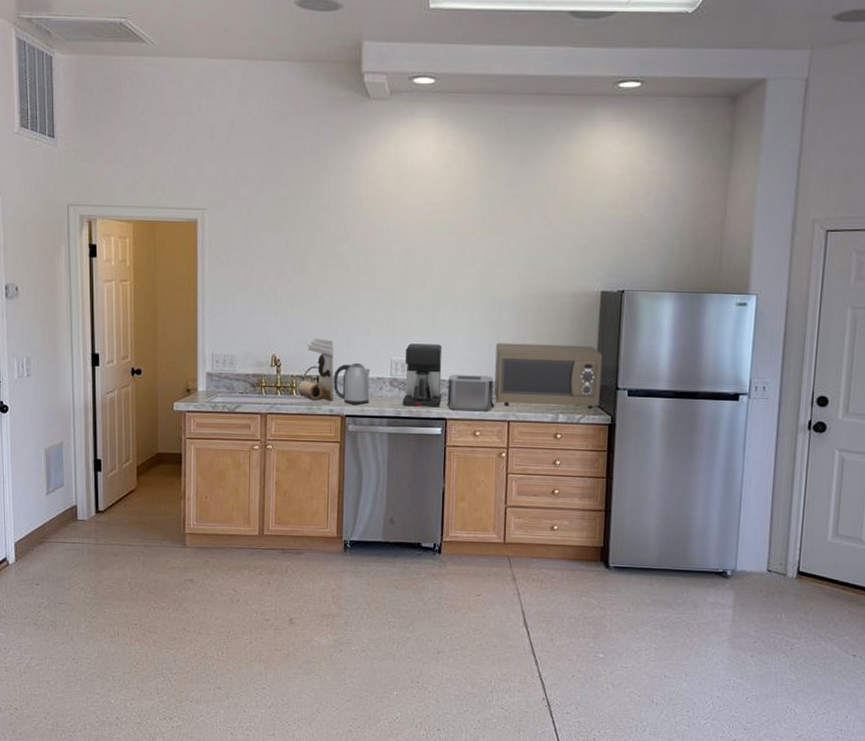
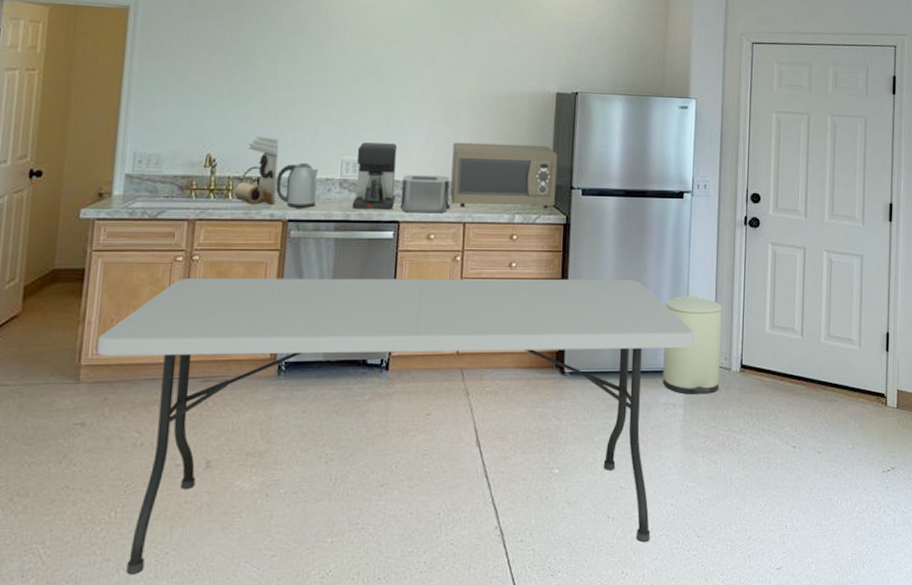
folding table: none [197,464,747,729] -> present [97,277,695,575]
pedal bin: none [711,500,779,597] -> present [663,296,722,395]

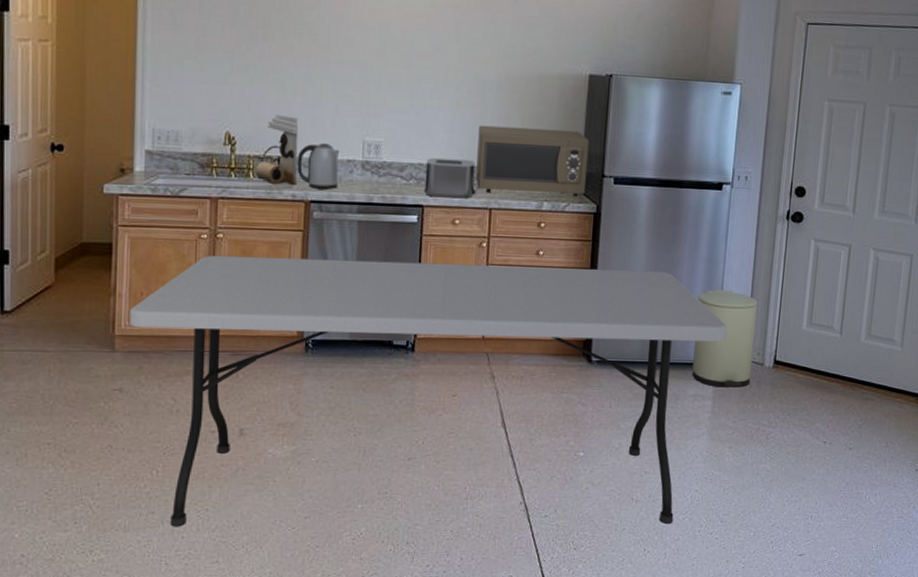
coffee maker: present [352,142,398,210] -> none [375,123,421,194]

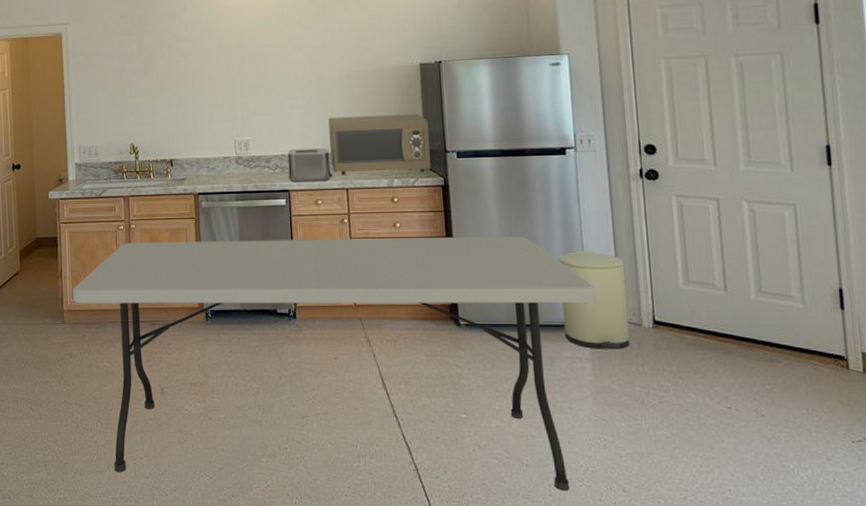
paper towel holder: present [255,114,299,185] -> none [154,125,186,181]
kettle: present [297,142,339,190] -> none [185,144,218,184]

